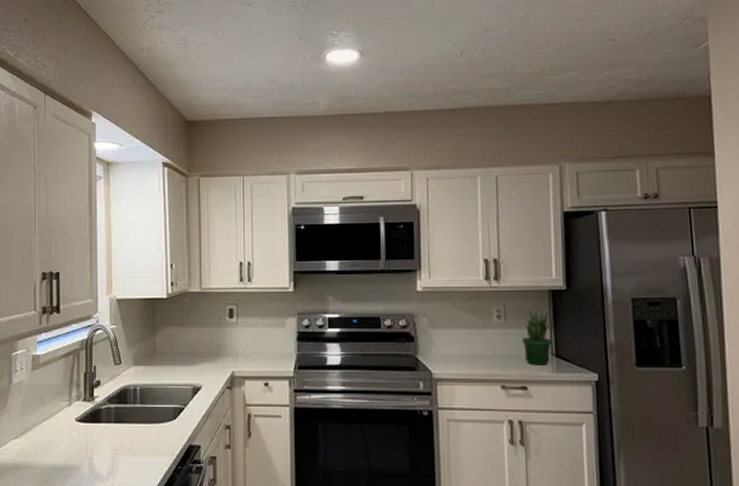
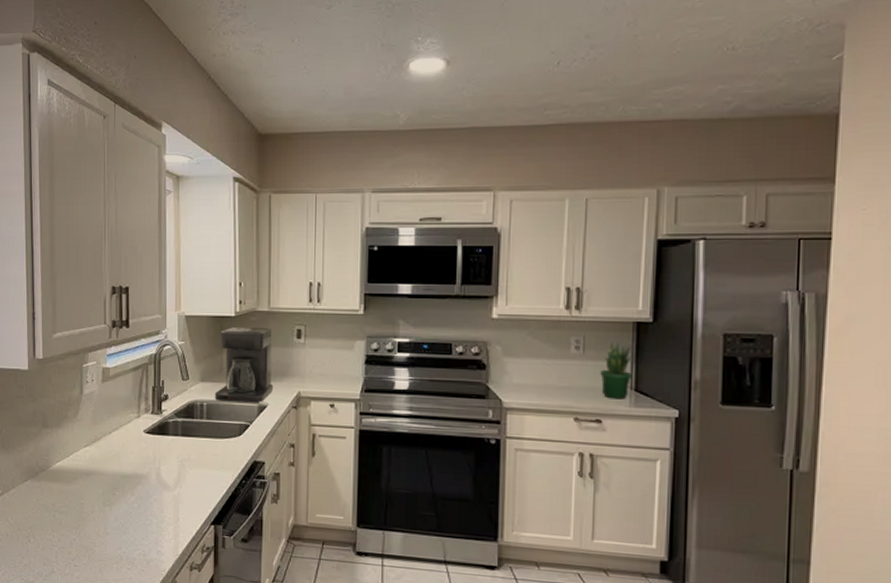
coffee maker: none [147,308,208,385] -> present [214,326,274,403]

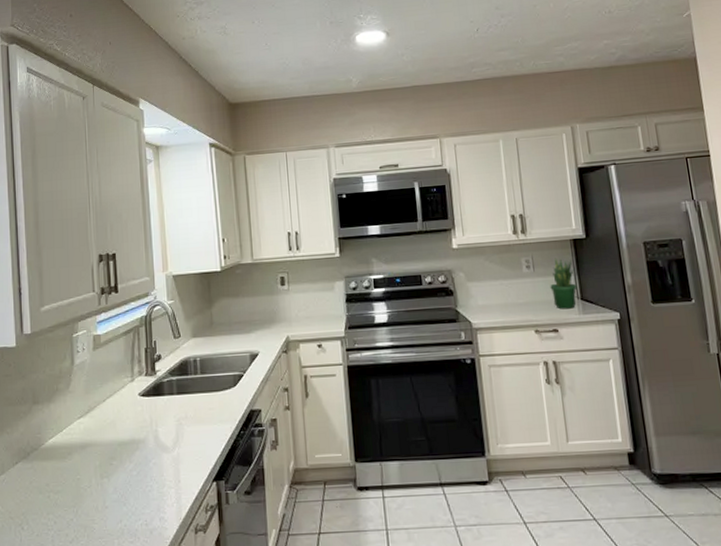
coffee maker: present [214,326,274,403] -> none [206,278,264,355]

